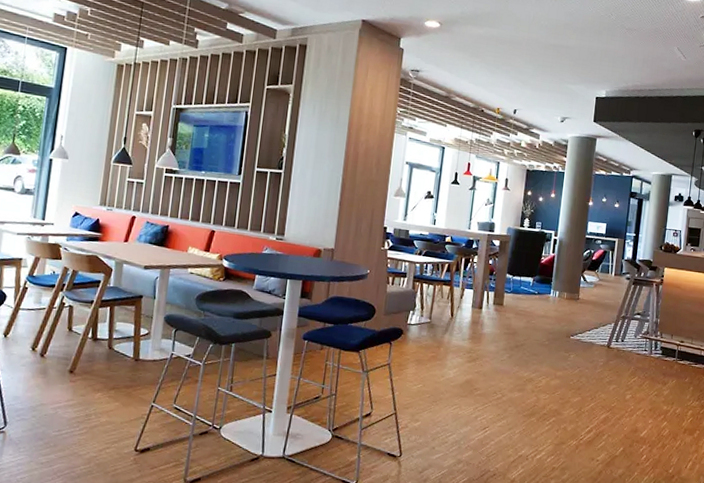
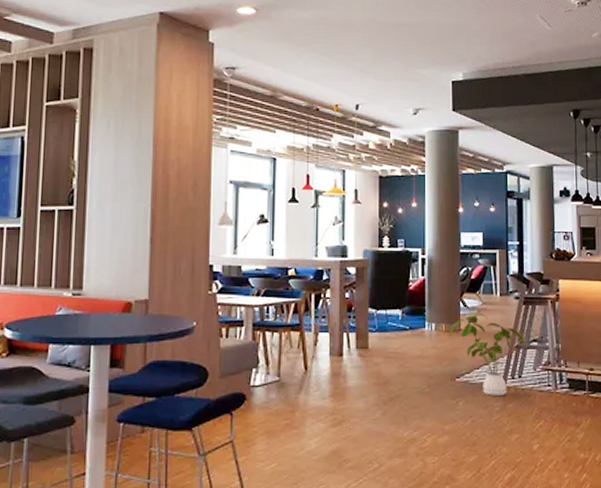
house plant: none [570,287,630,354] -> present [450,312,524,396]

